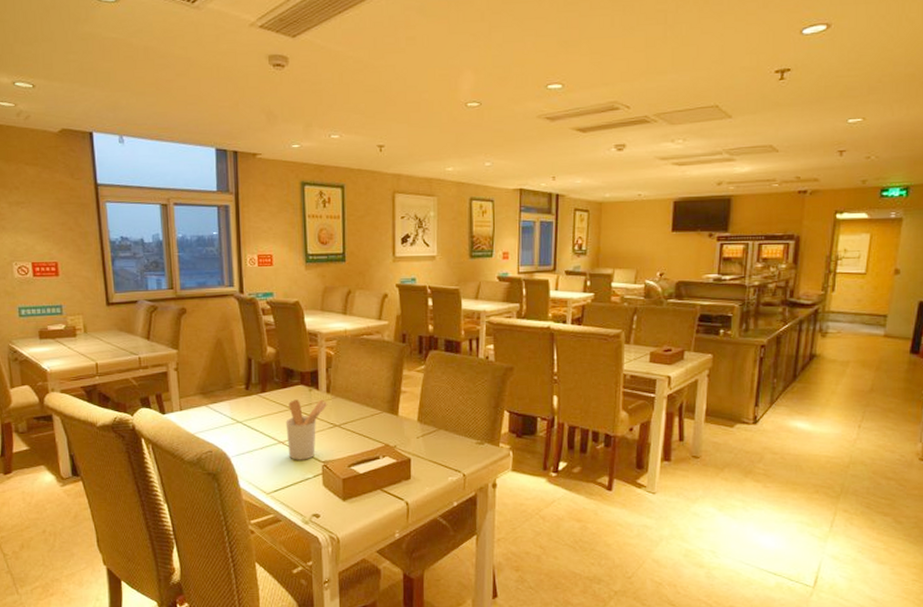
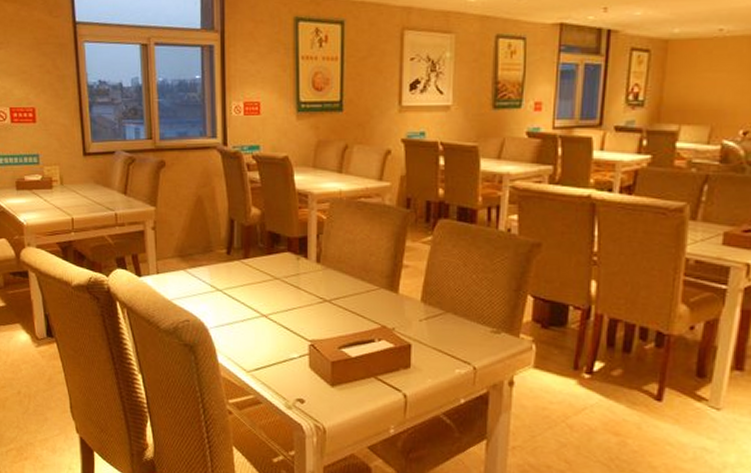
utensil holder: present [285,399,328,460] -> none [269,268,318,338]

